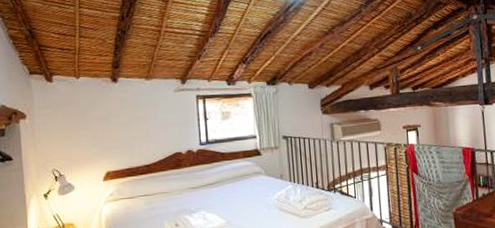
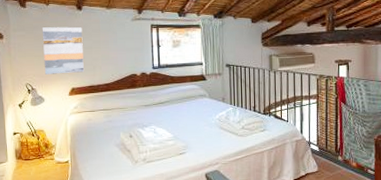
wall art: none [71,101,121,158] -> present [42,26,84,75]

